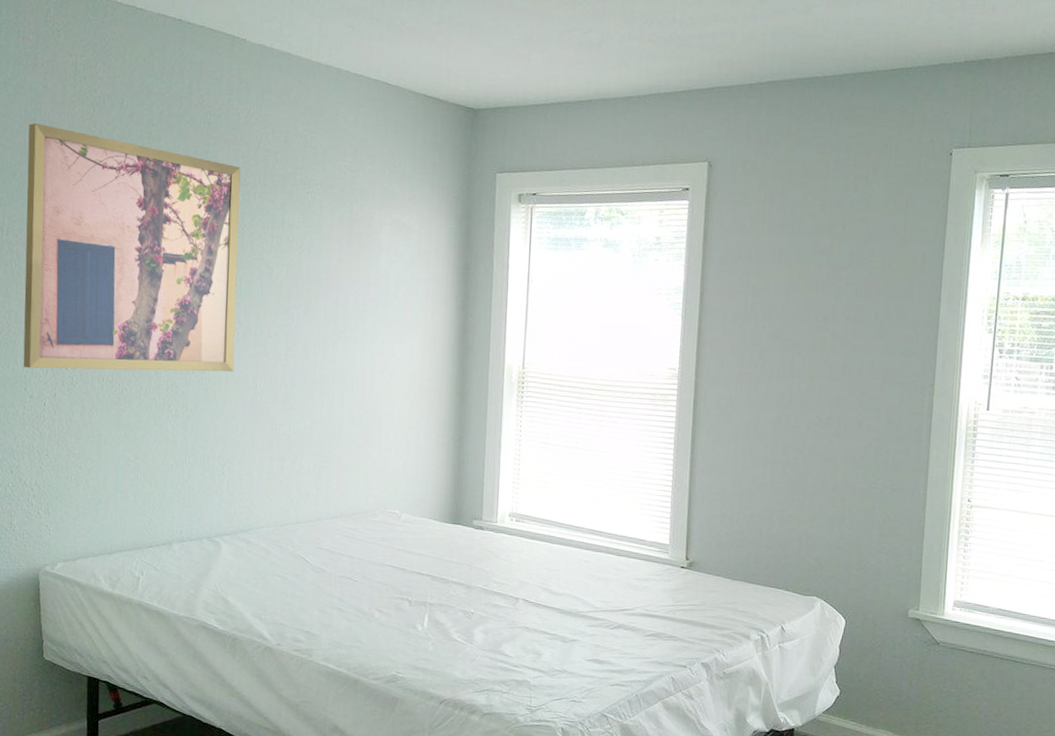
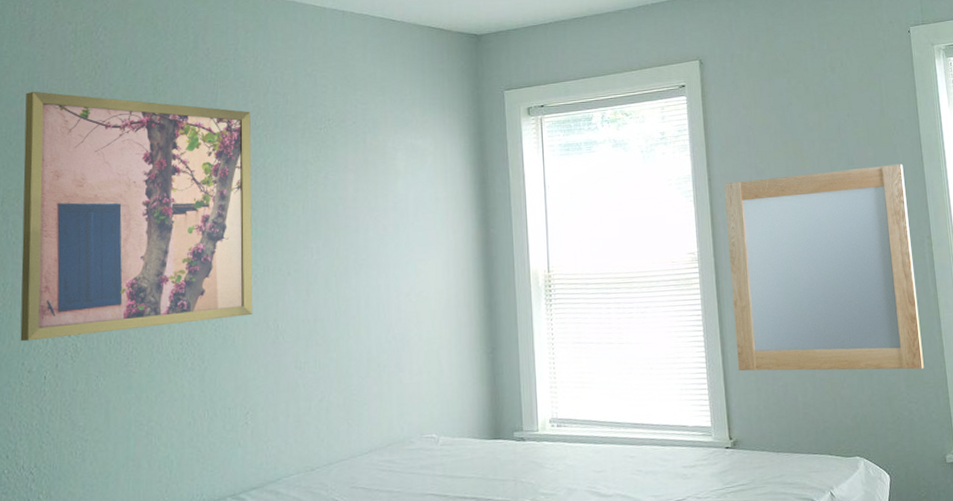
home mirror: none [705,299,917,521] -> present [724,164,924,371]

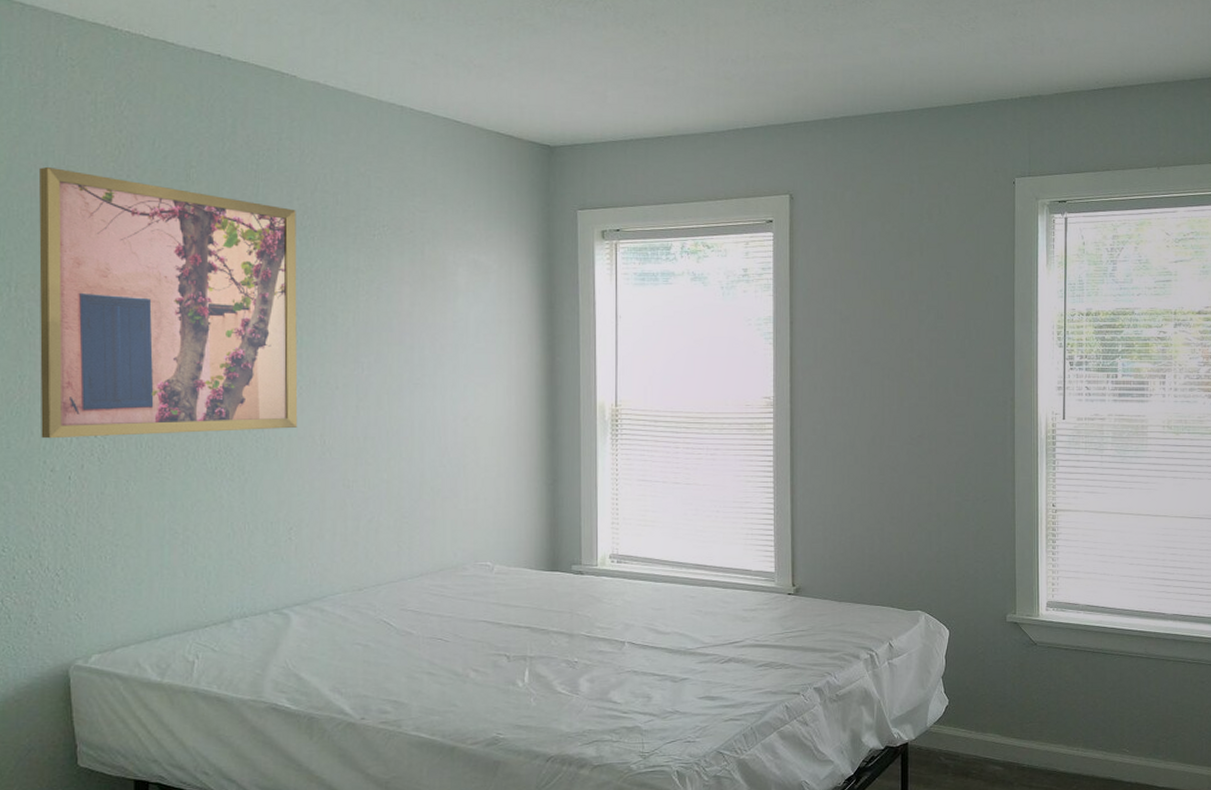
home mirror: present [724,164,924,371] -> none [806,322,994,530]

